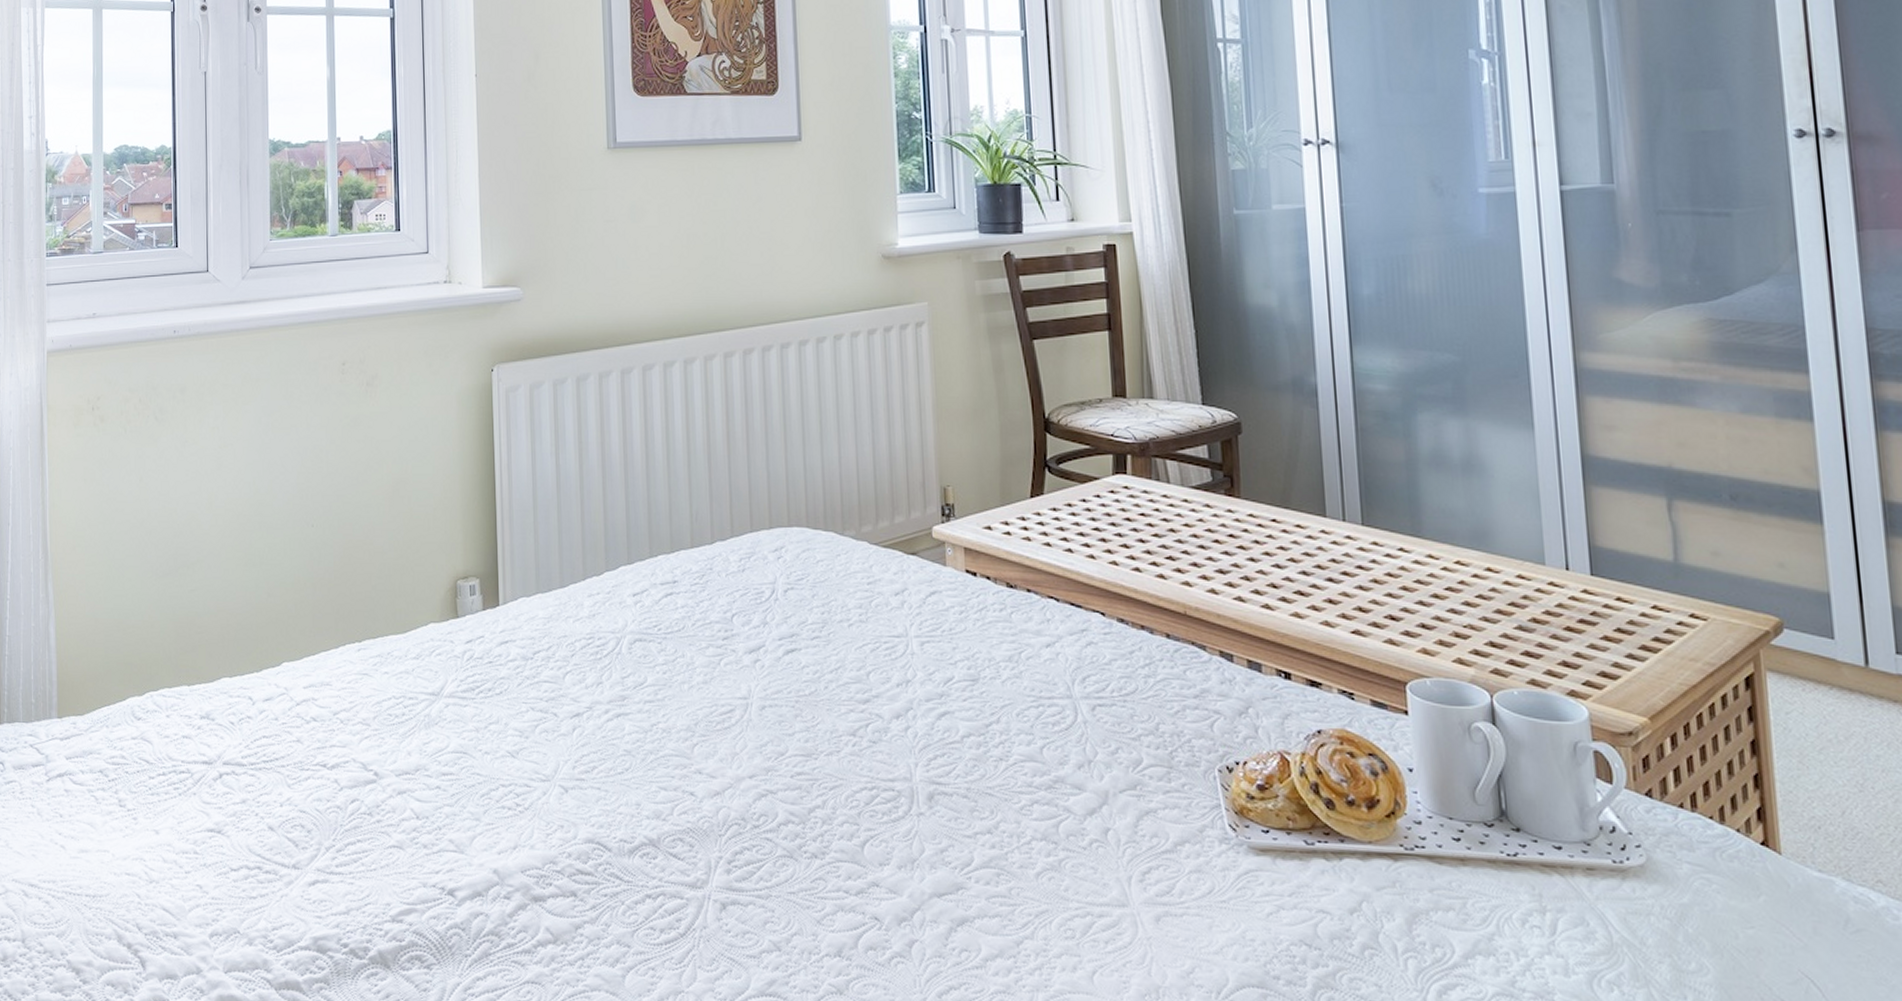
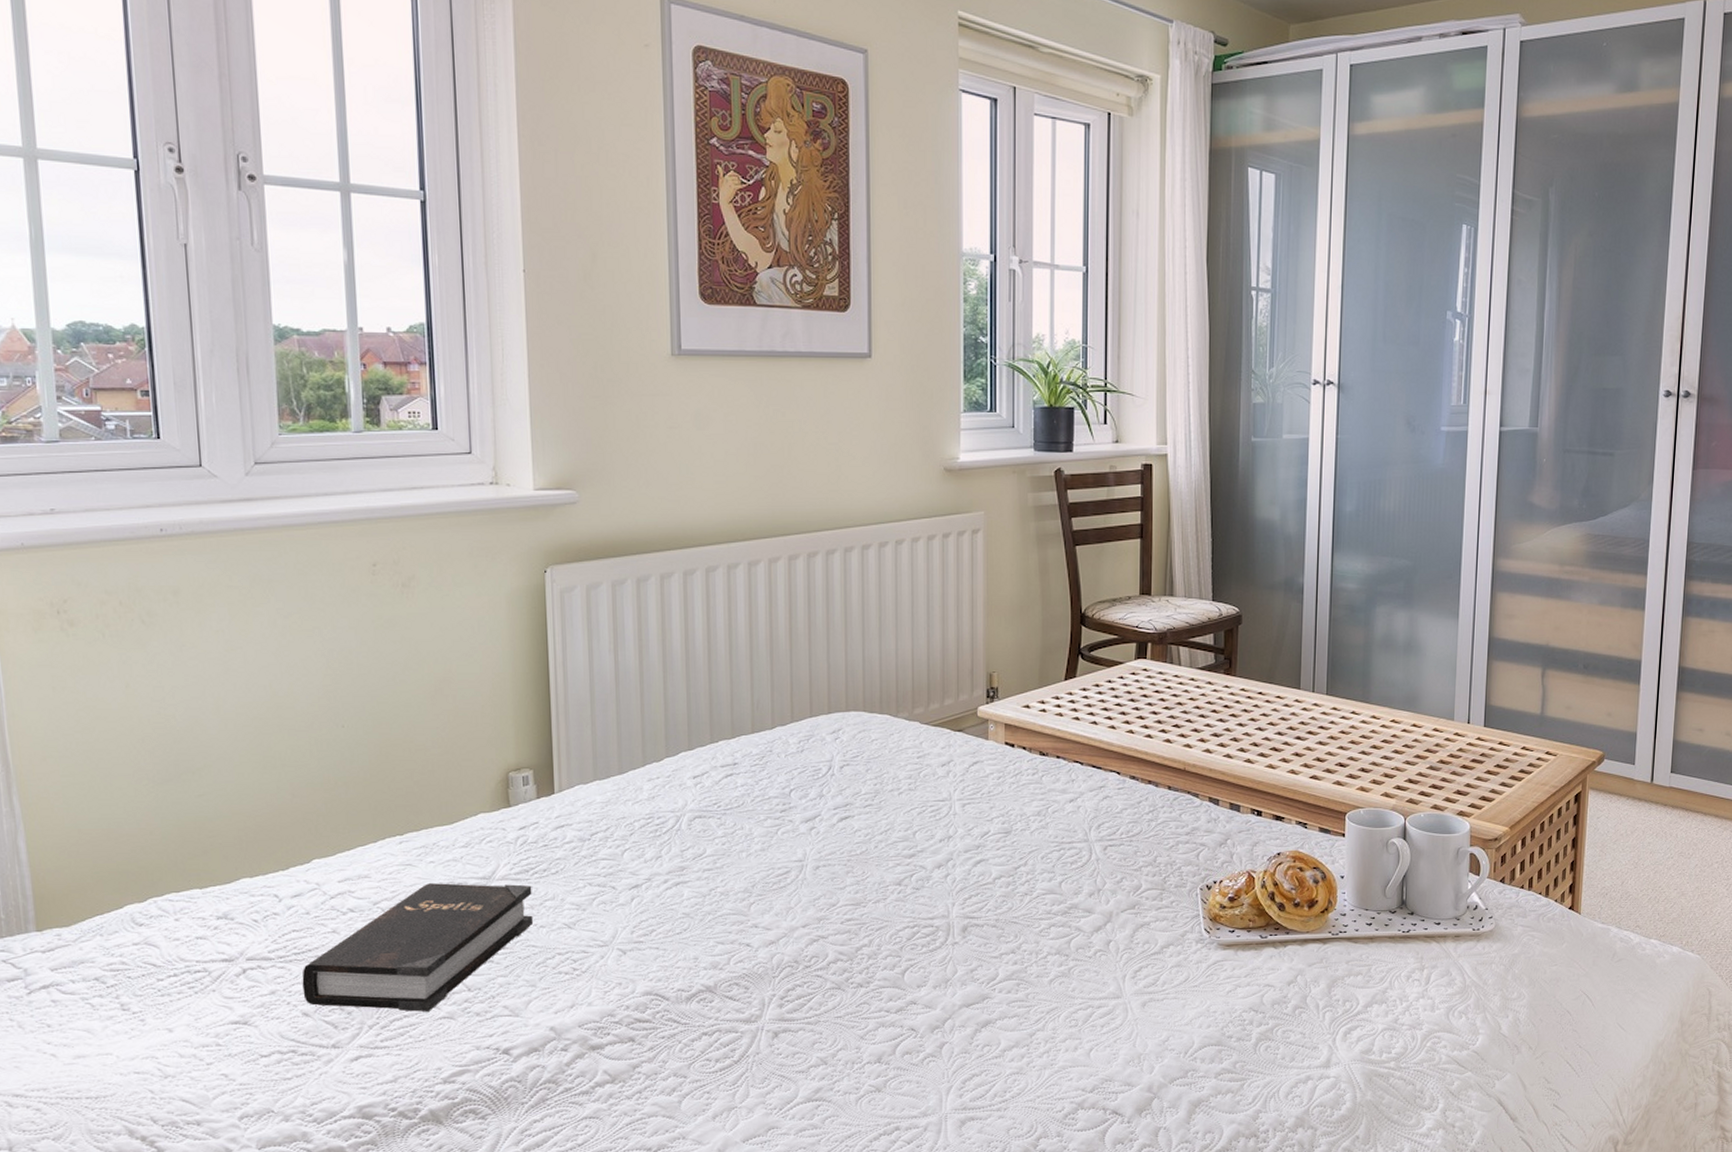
hardback book: none [269,696,479,838] -> present [302,883,534,1012]

